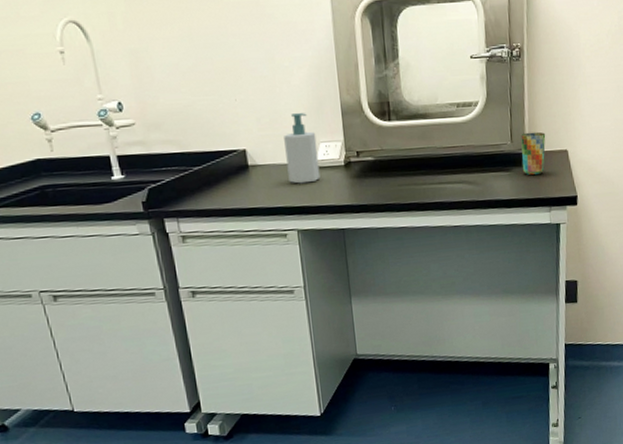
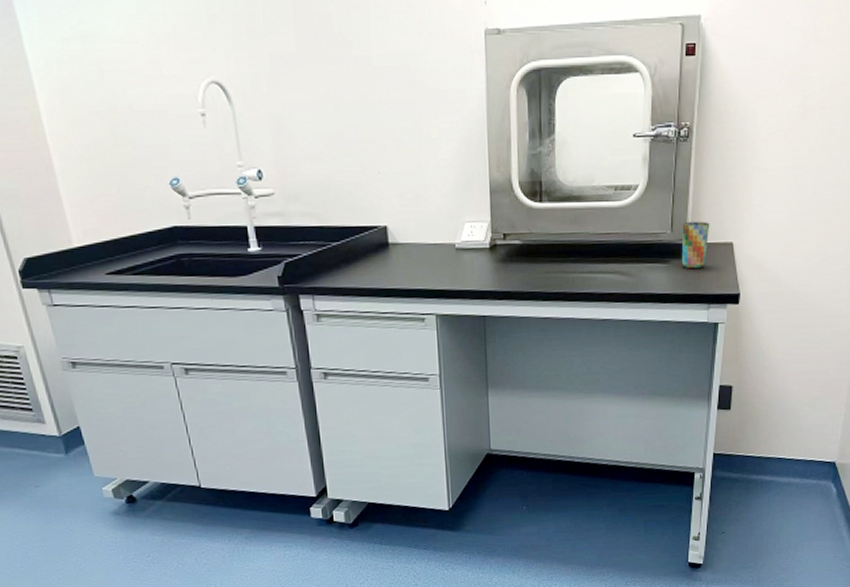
soap bottle: present [284,112,321,184] -> none [427,188,464,266]

